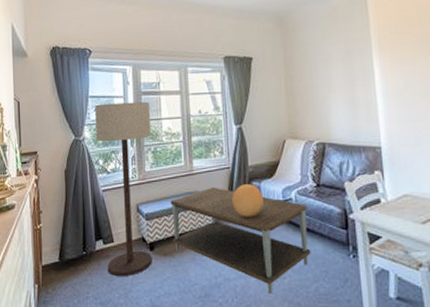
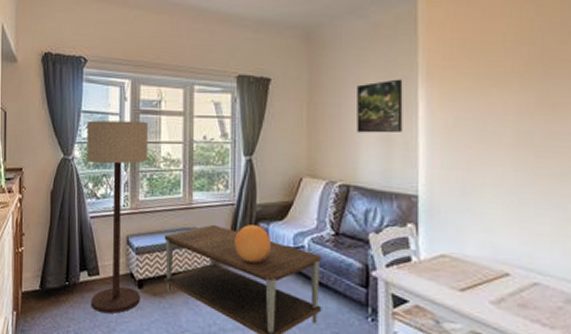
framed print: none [324,51,364,98] -> present [357,79,403,133]

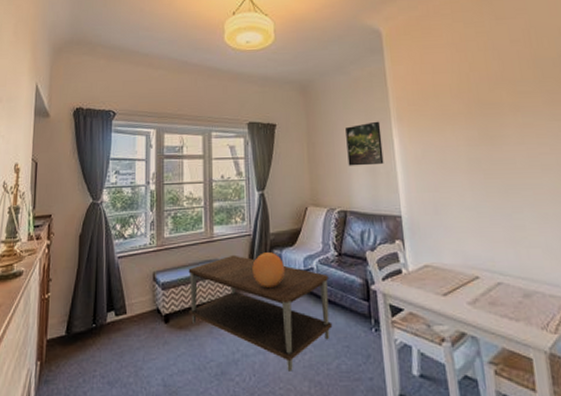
floor lamp: present [87,120,149,314] -> none [115,165,172,353]

